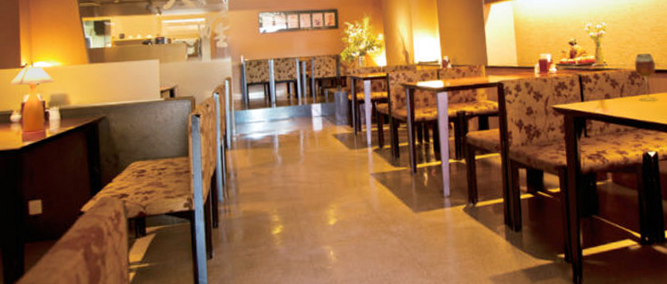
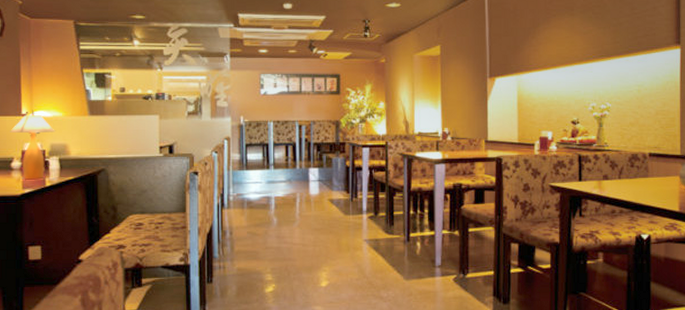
wineglass: present [634,53,657,102] -> none [635,137,657,185]

